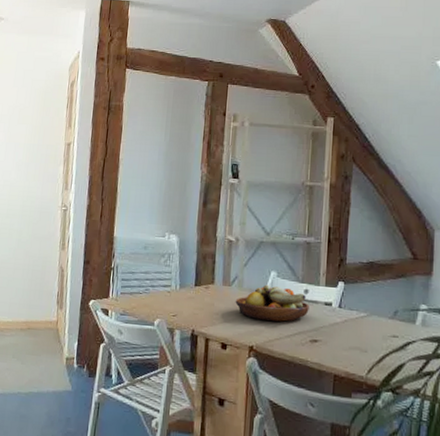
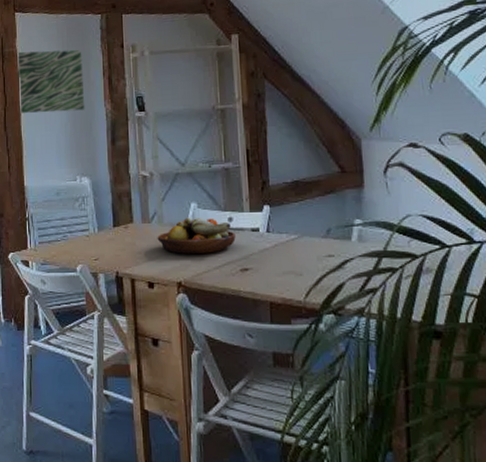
wall art: none [119,106,186,170] -> present [16,50,85,113]

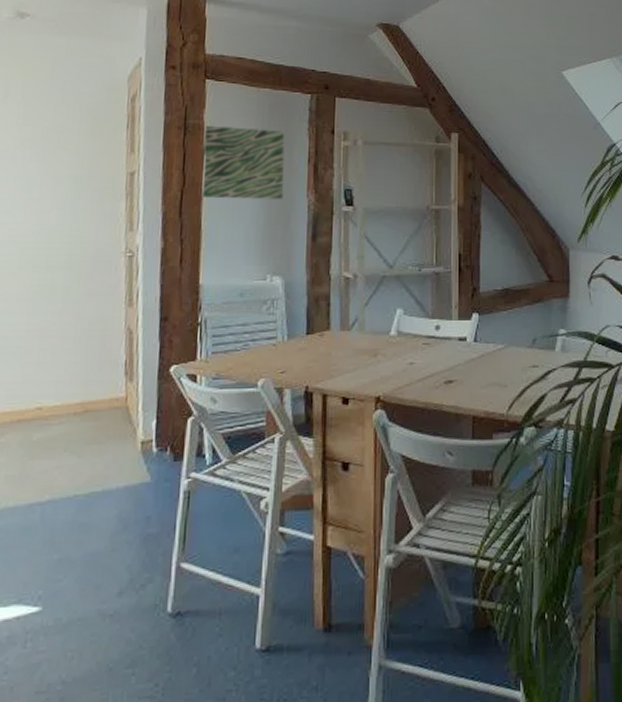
fruit bowl: present [157,217,236,254] -> none [356,324,442,365]

